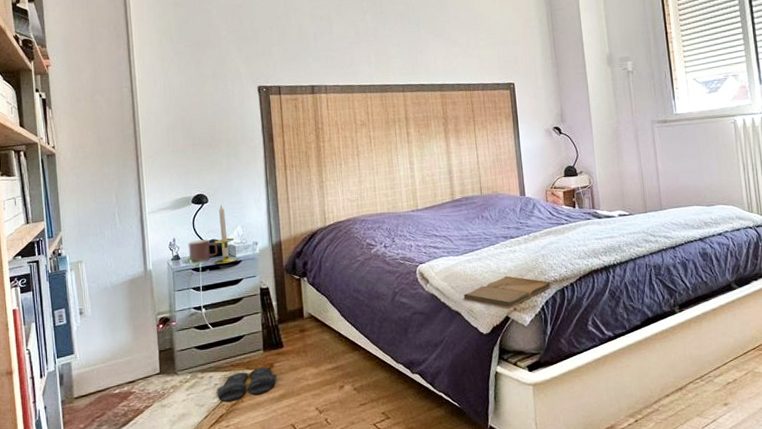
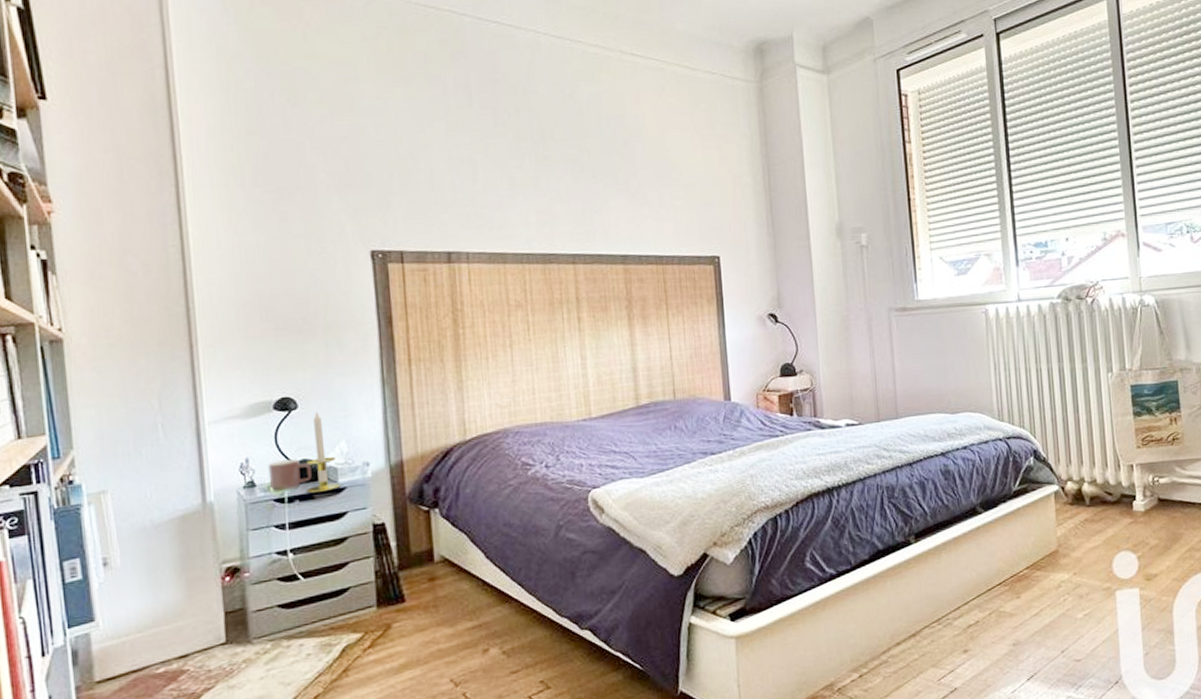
slippers: present [217,367,277,403] -> none [310,628,396,678]
book: present [463,276,552,308] -> none [648,502,762,543]

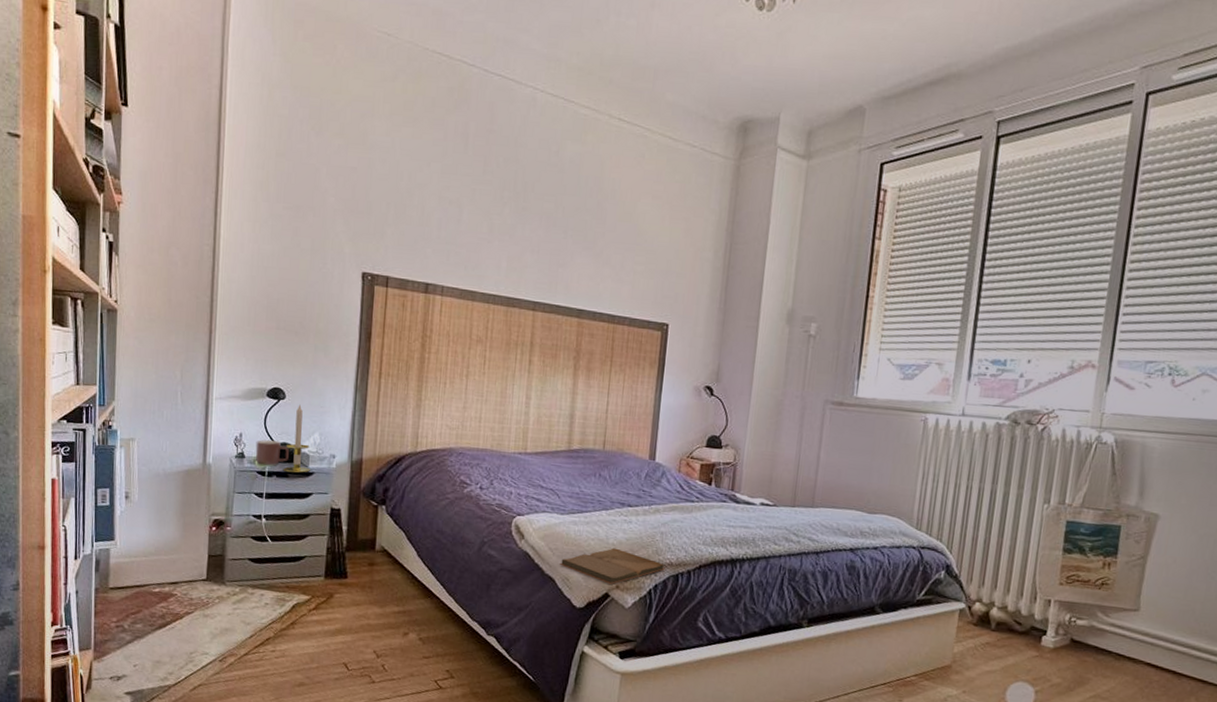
book: none [648,502,762,543] -> present [560,548,665,585]

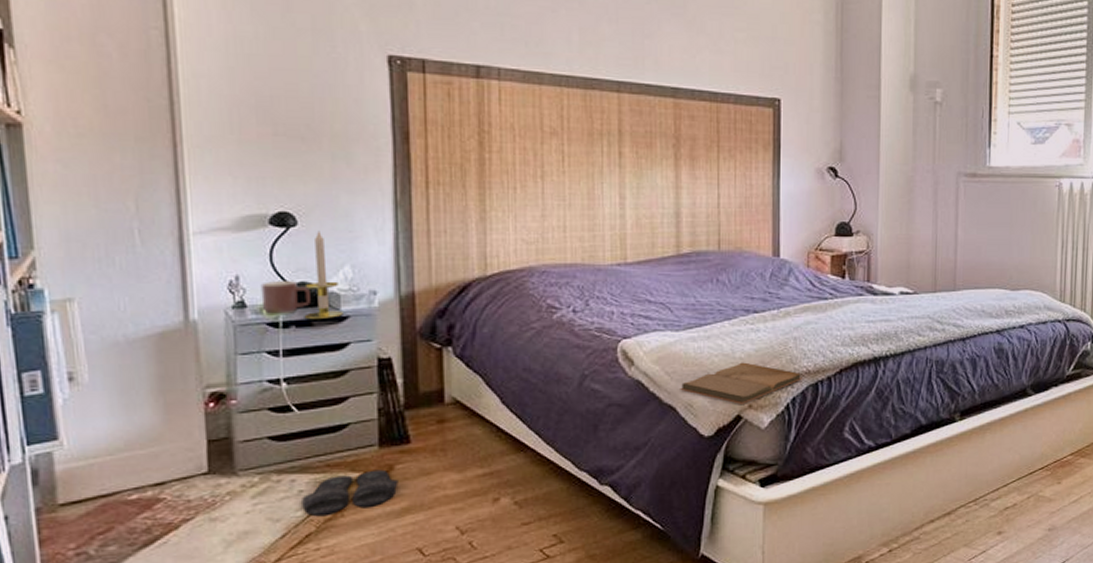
slippers: none [266,595,336,626] -> present [302,469,399,517]

